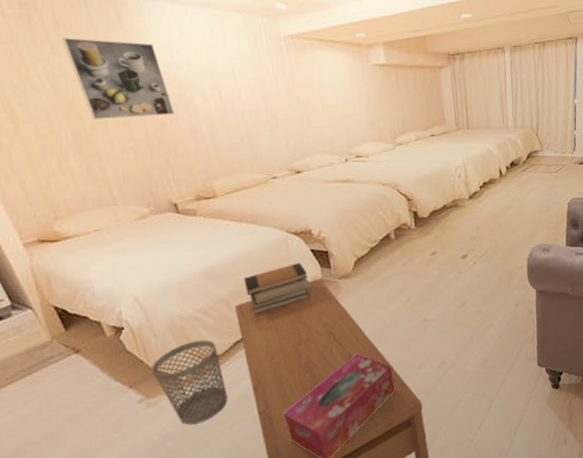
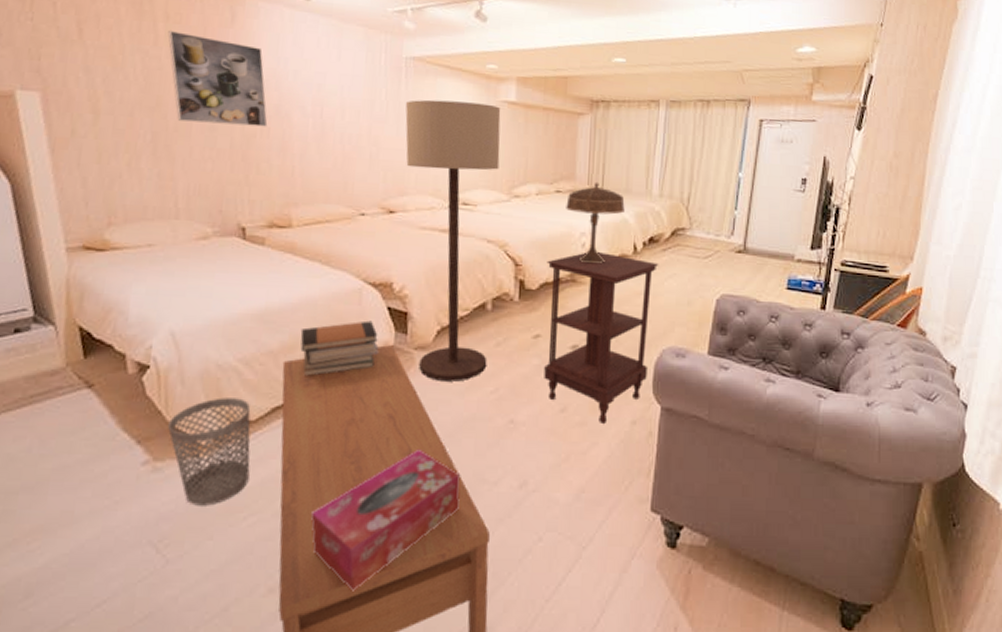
floor lamp: none [292,69,399,300] -> present [405,99,501,382]
side table: none [432,179,523,310] -> present [544,251,659,423]
table lamp: none [440,123,488,191] -> present [566,182,625,264]

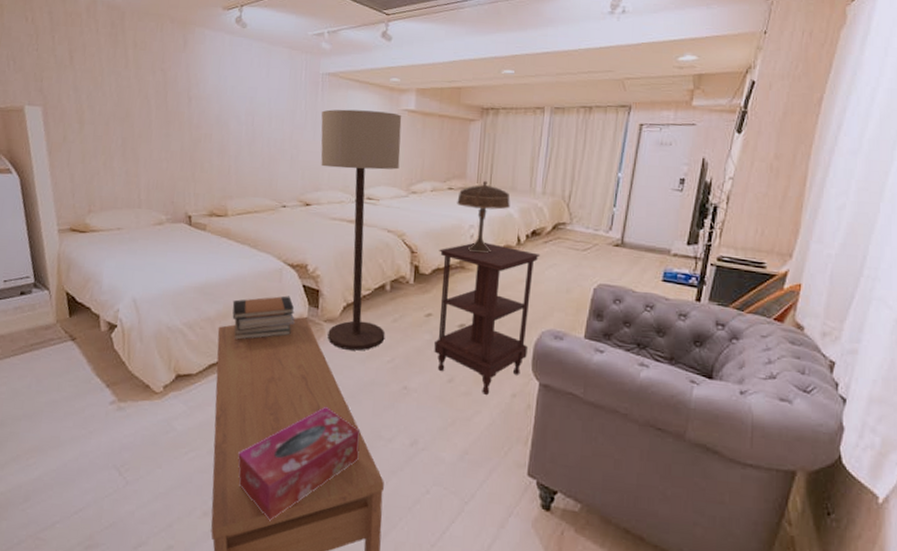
wastebasket: present [167,397,251,506] -> none [129,354,193,441]
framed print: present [168,31,268,127] -> none [135,56,210,133]

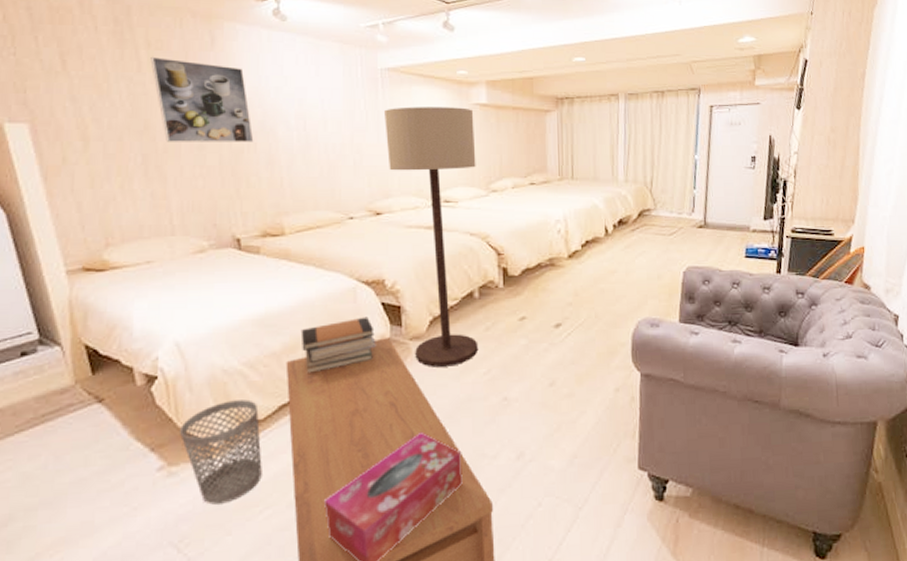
wastebasket: none [129,354,193,441] -> present [179,399,262,505]
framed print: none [135,56,210,133] -> present [150,57,254,142]
side table: present [434,242,541,395] -> none [526,236,629,393]
table lamp: present [457,180,510,254] -> none [540,172,594,248]

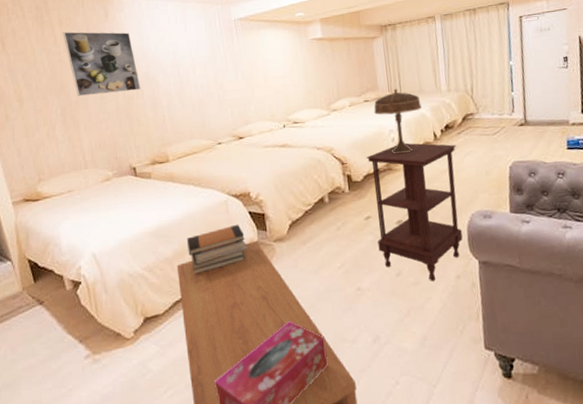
wastebasket: present [179,399,262,505] -> none [99,298,164,386]
floor lamp: present [385,107,479,367] -> none [240,43,332,265]
side table: none [526,236,629,393] -> present [366,142,463,281]
table lamp: none [540,172,594,248] -> present [374,88,422,154]

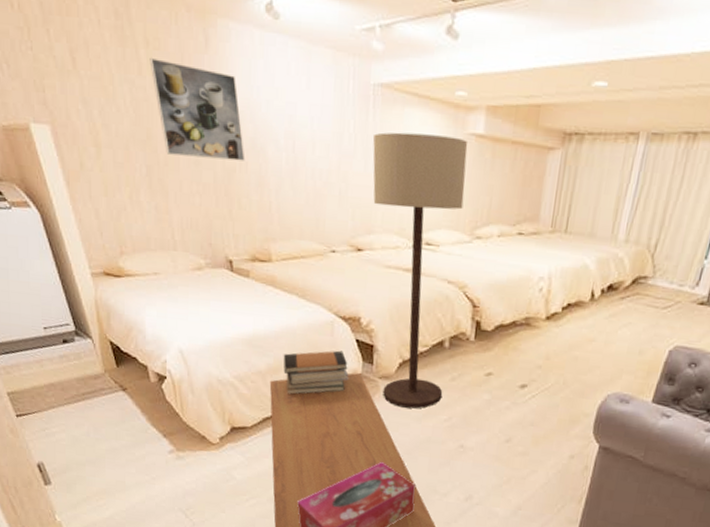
floor lamp: none [240,43,332,265] -> present [373,132,468,409]
side table: present [366,142,463,281] -> none [493,296,615,455]
table lamp: present [374,88,422,154] -> none [526,224,588,310]

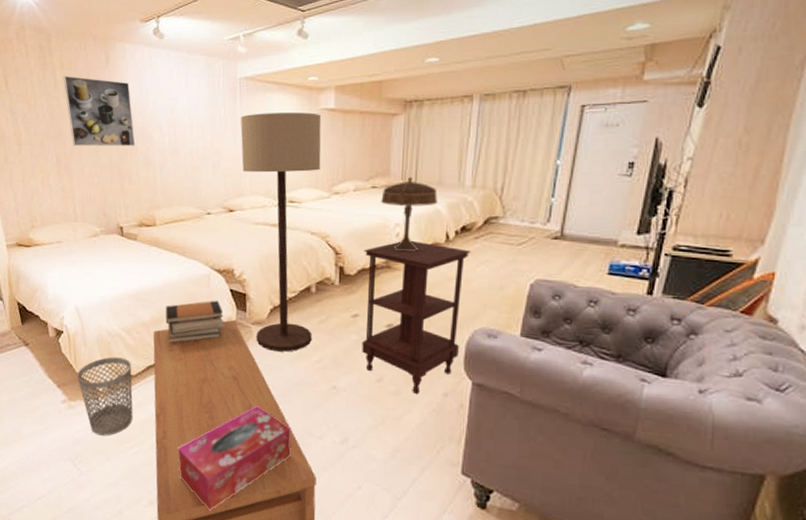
wastebasket: none [184,406,249,488] -> present [76,357,133,436]
side table: none [493,296,615,455] -> present [362,240,471,394]
table lamp: none [526,224,588,310] -> present [381,176,438,252]

